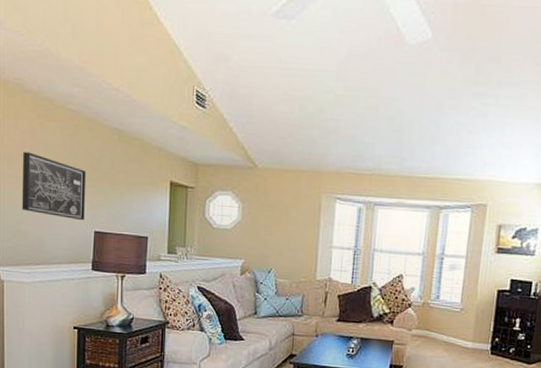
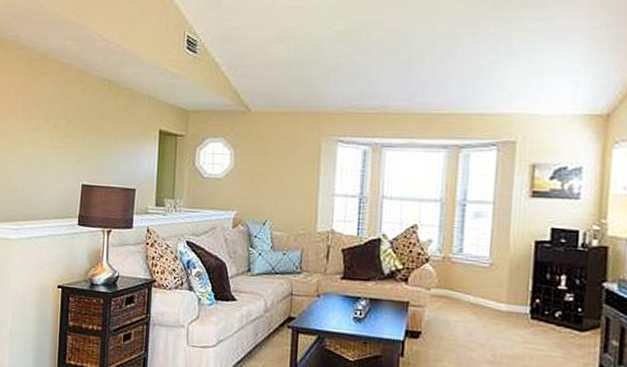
wall art: present [22,151,87,220] -> none [12,107,76,173]

